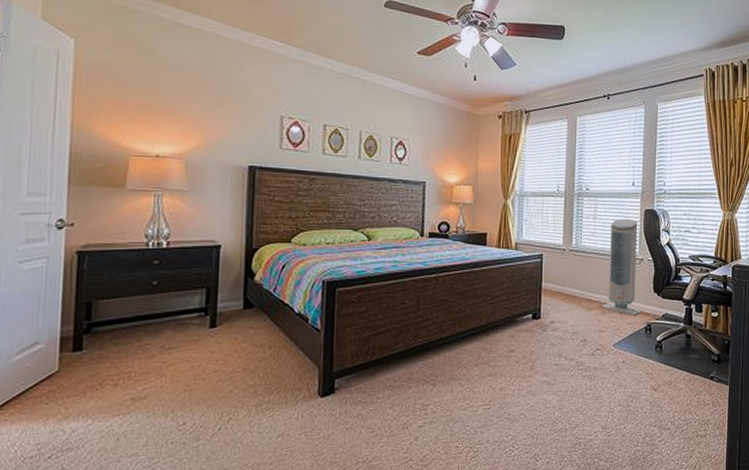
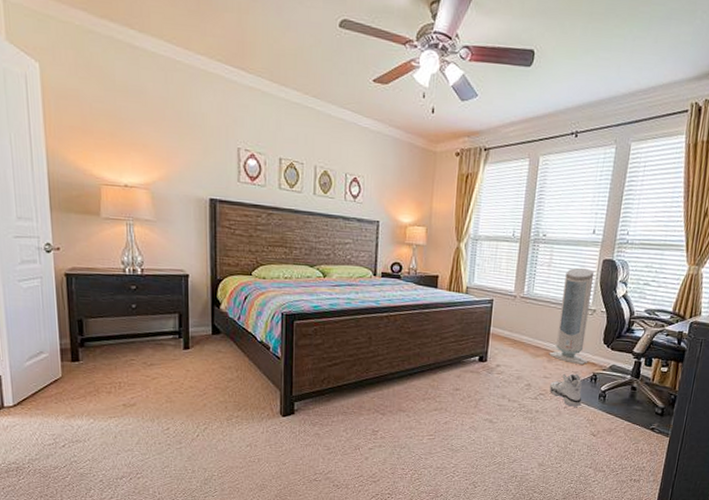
sneaker: none [606,325,639,360] -> present [550,373,582,407]

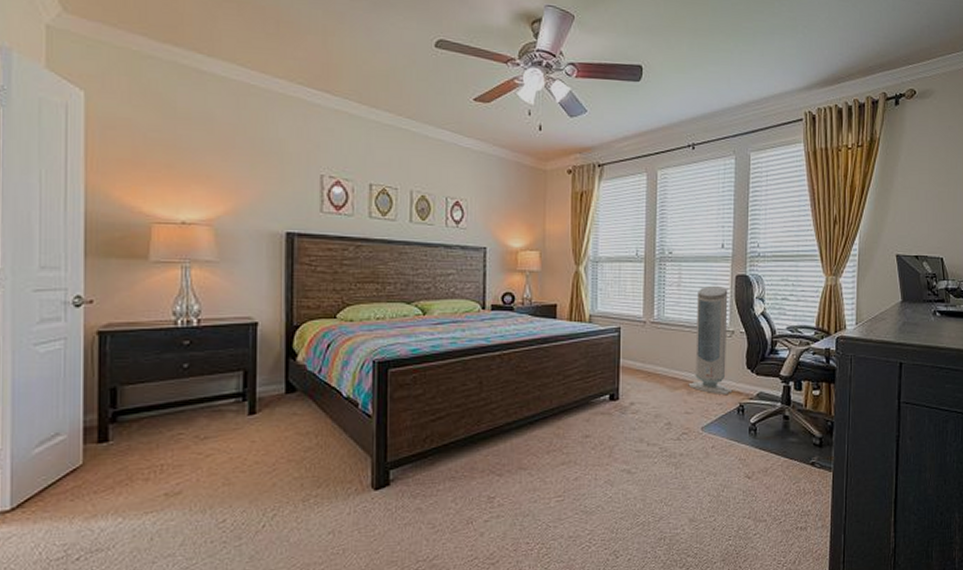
sneaker: present [550,373,582,407] -> none [693,406,731,445]

